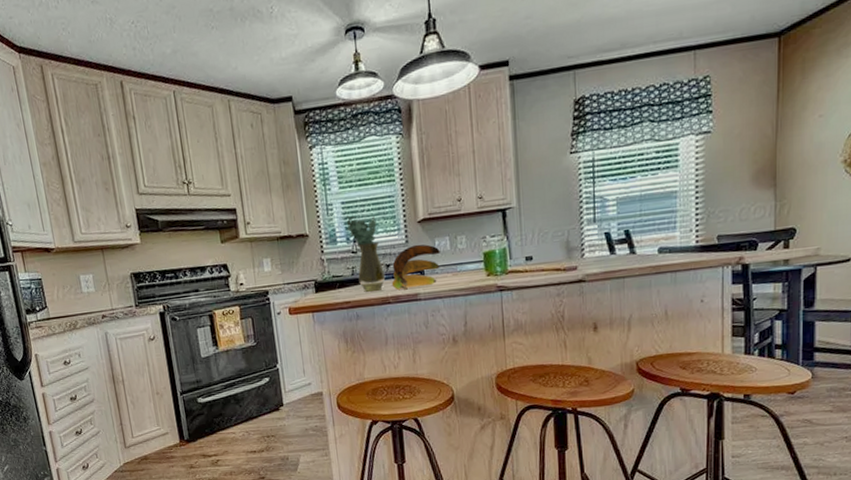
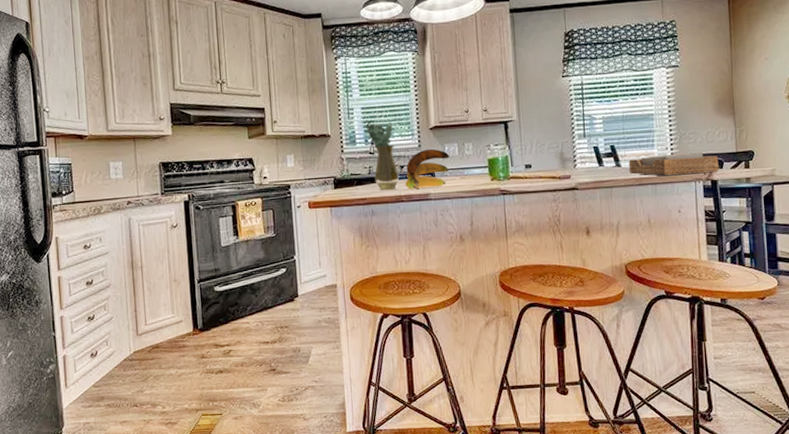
napkin holder: none [645,231,752,263] -> present [628,151,719,176]

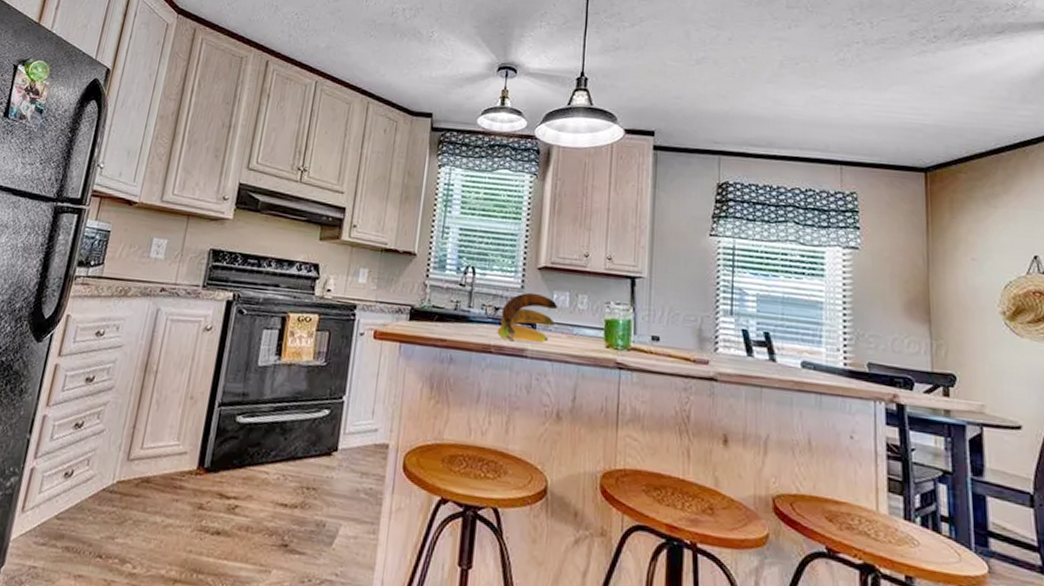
vase: present [365,120,400,191] -> none [459,244,493,336]
napkin holder: present [628,151,719,176] -> none [786,355,908,395]

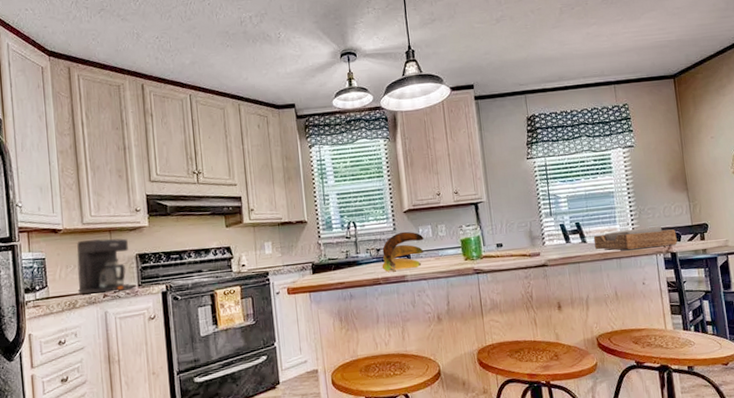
coffee maker: none [134,220,205,291] -> present [77,238,135,295]
napkin holder: none [786,355,908,395] -> present [593,225,678,251]

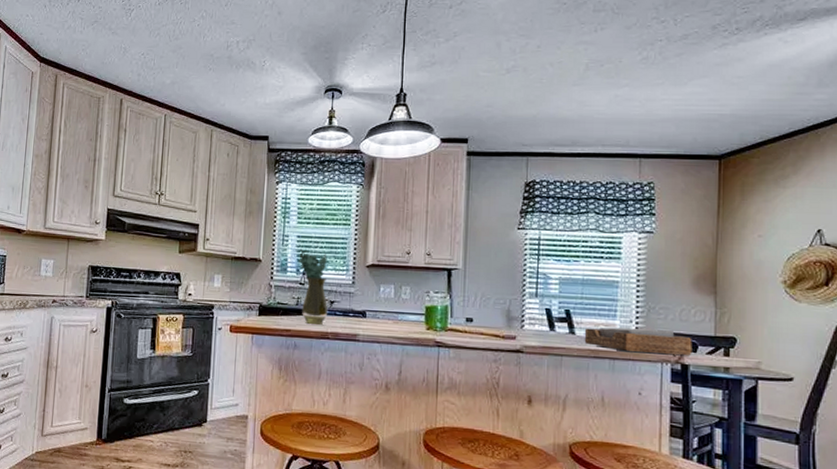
coffee maker: present [77,238,135,295] -> none [30,245,83,301]
vase: none [341,205,376,274] -> present [298,249,328,325]
banana: present [382,231,424,272] -> none [333,287,384,329]

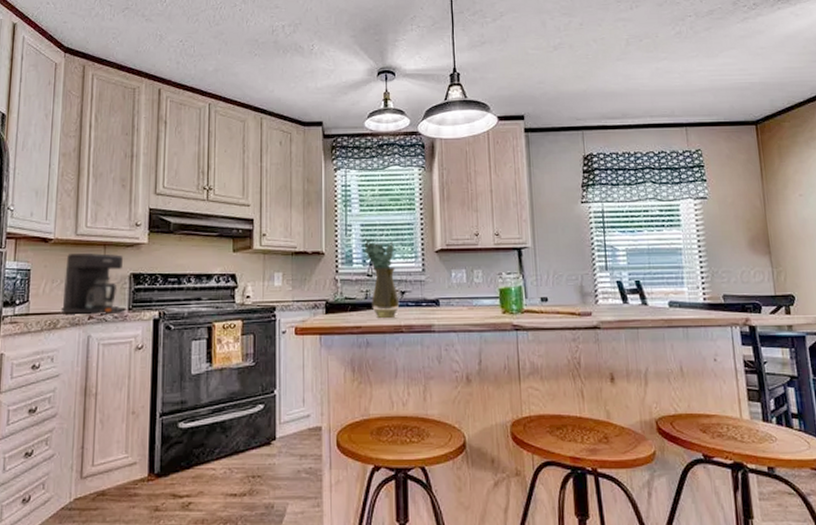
coffee maker: none [30,245,83,301] -> present [60,253,125,316]
napkin holder: present [584,327,692,356] -> none [656,292,757,319]

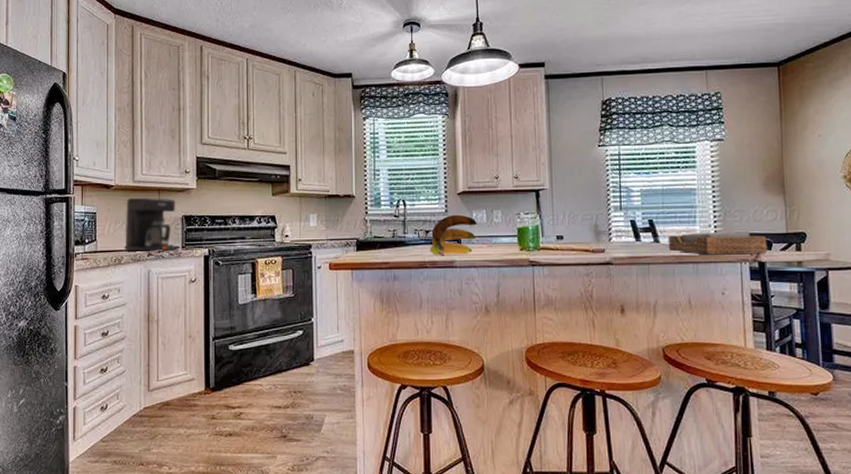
vase: present [364,238,400,319] -> none [391,182,424,256]
banana: none [405,274,456,320] -> present [429,214,477,256]
napkin holder: none [656,292,757,319] -> present [668,230,768,255]

